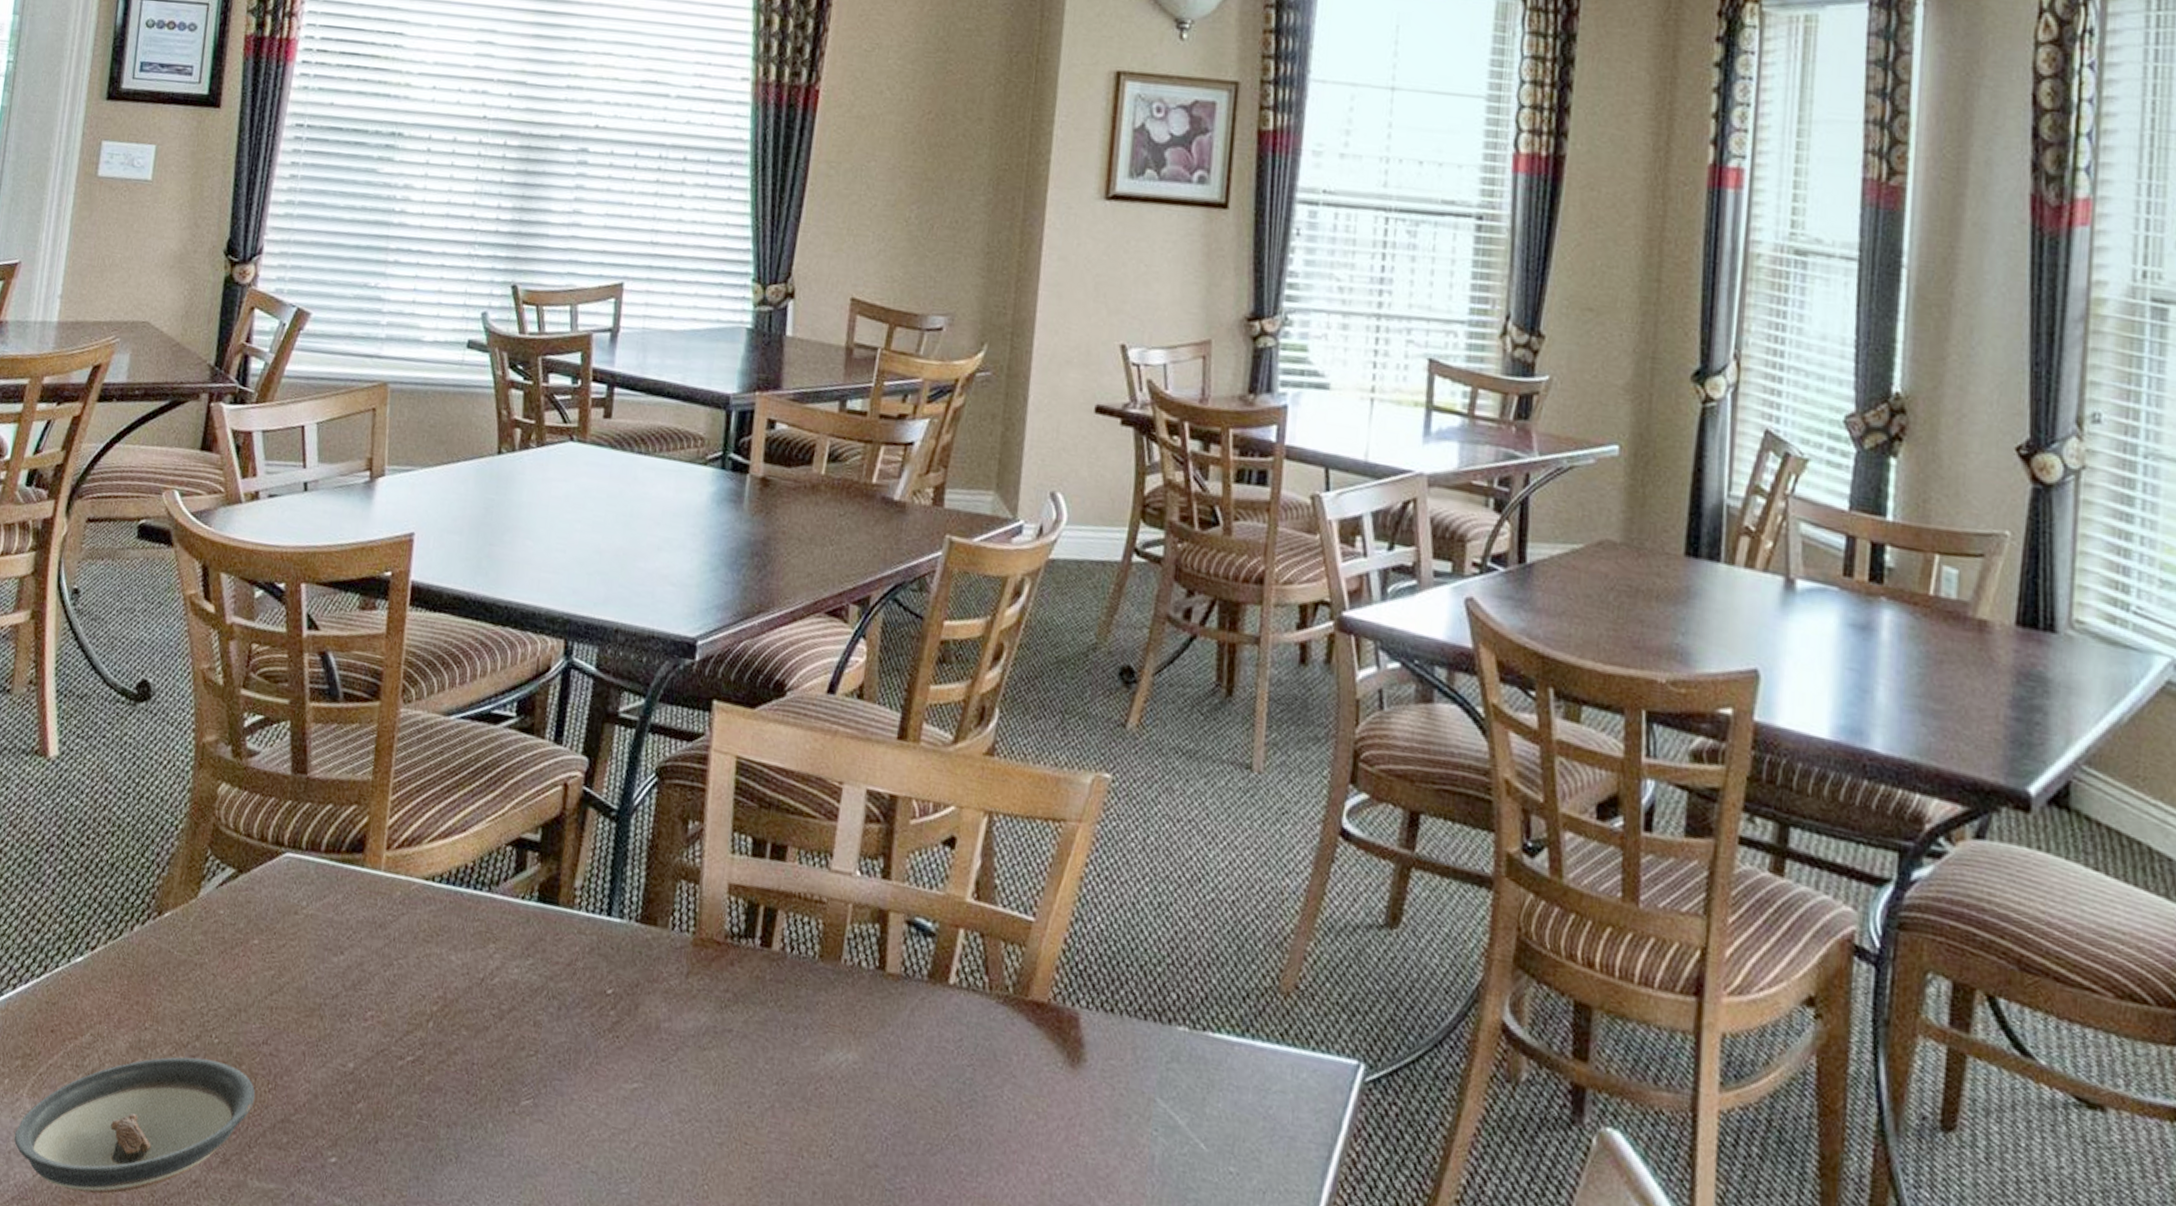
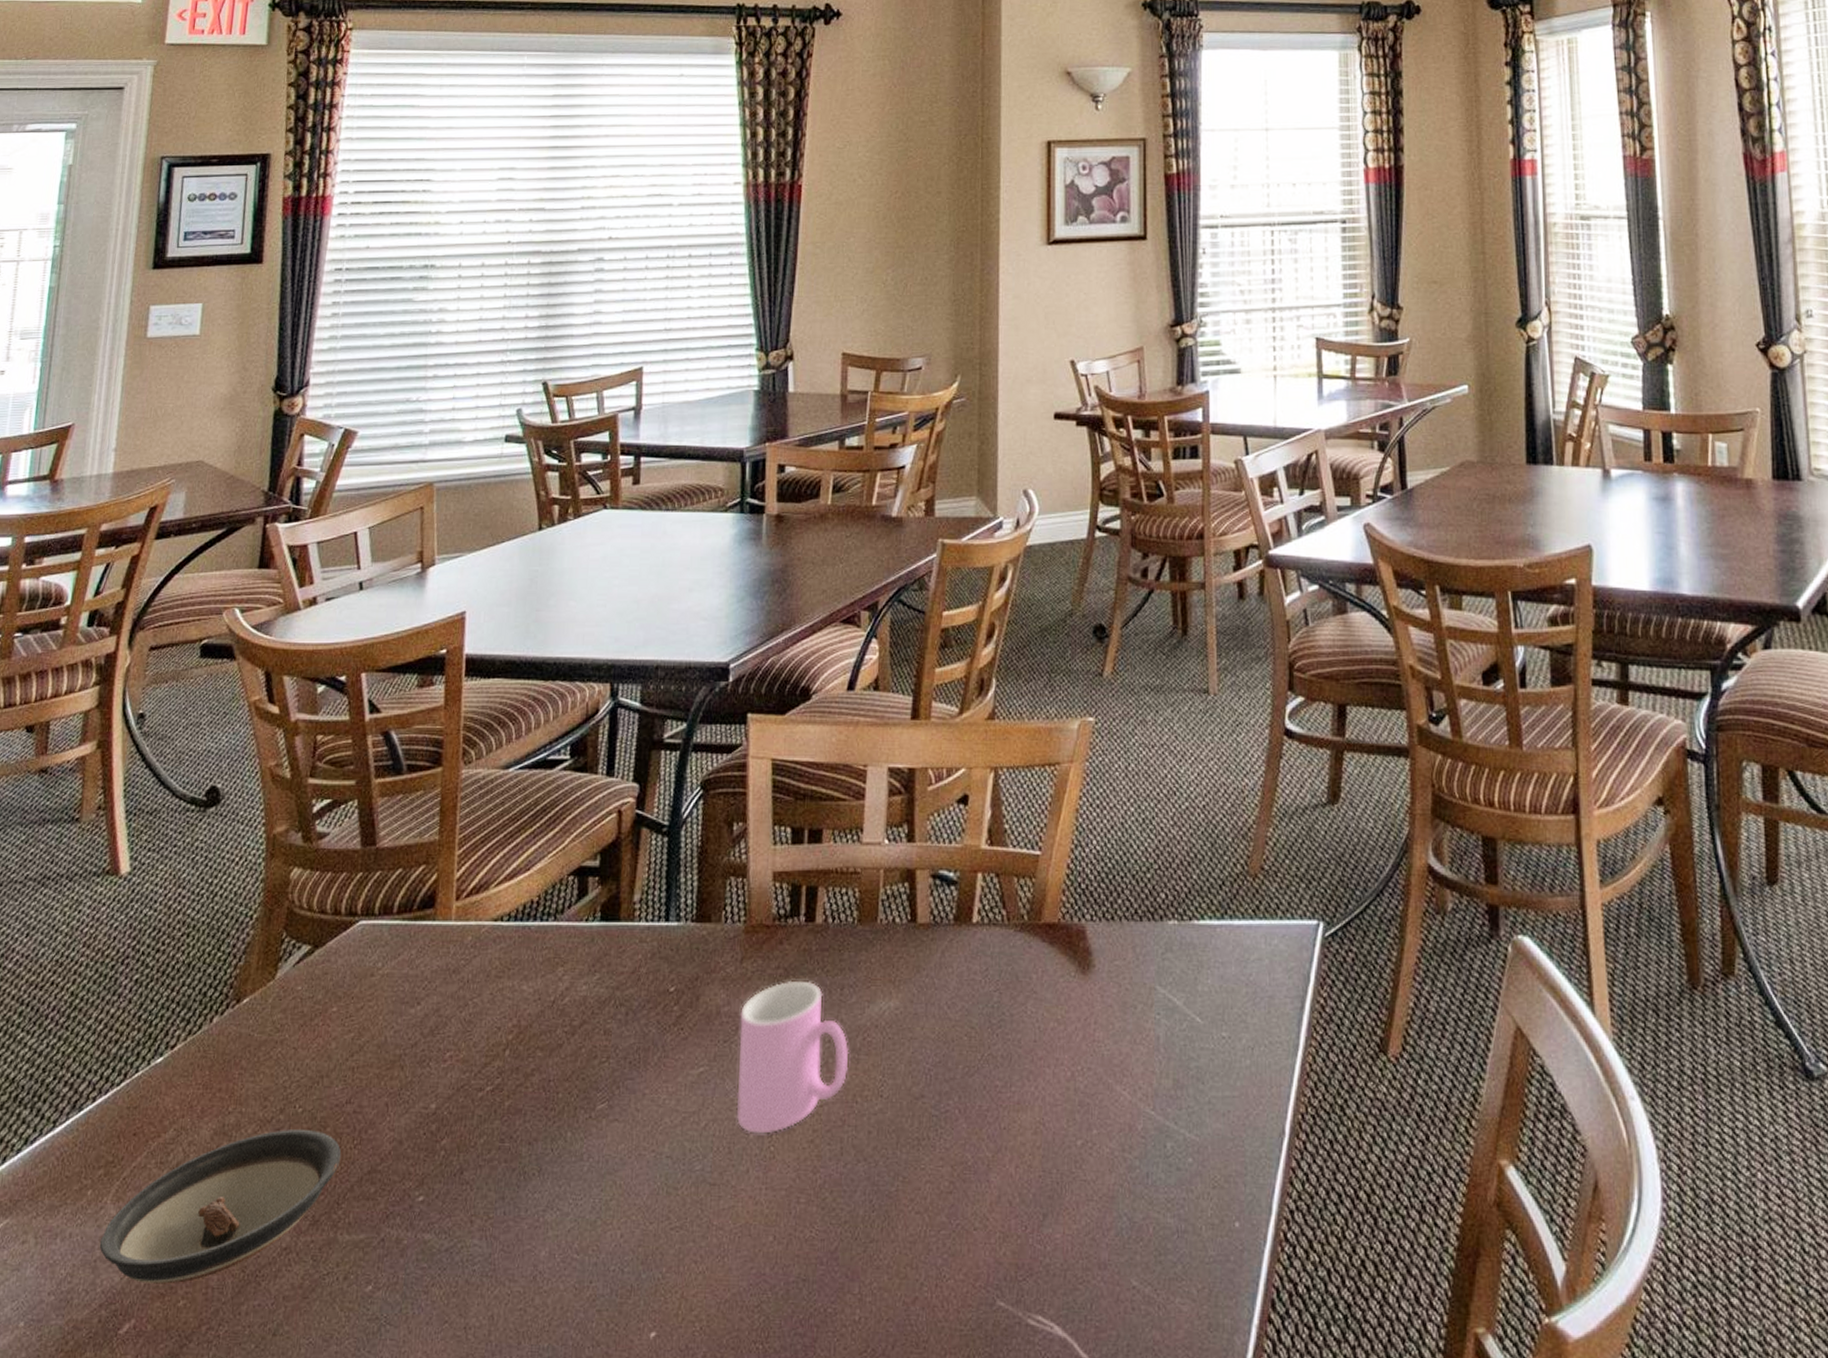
cup: none [670,1007,799,1172] -> present [737,980,849,1134]

